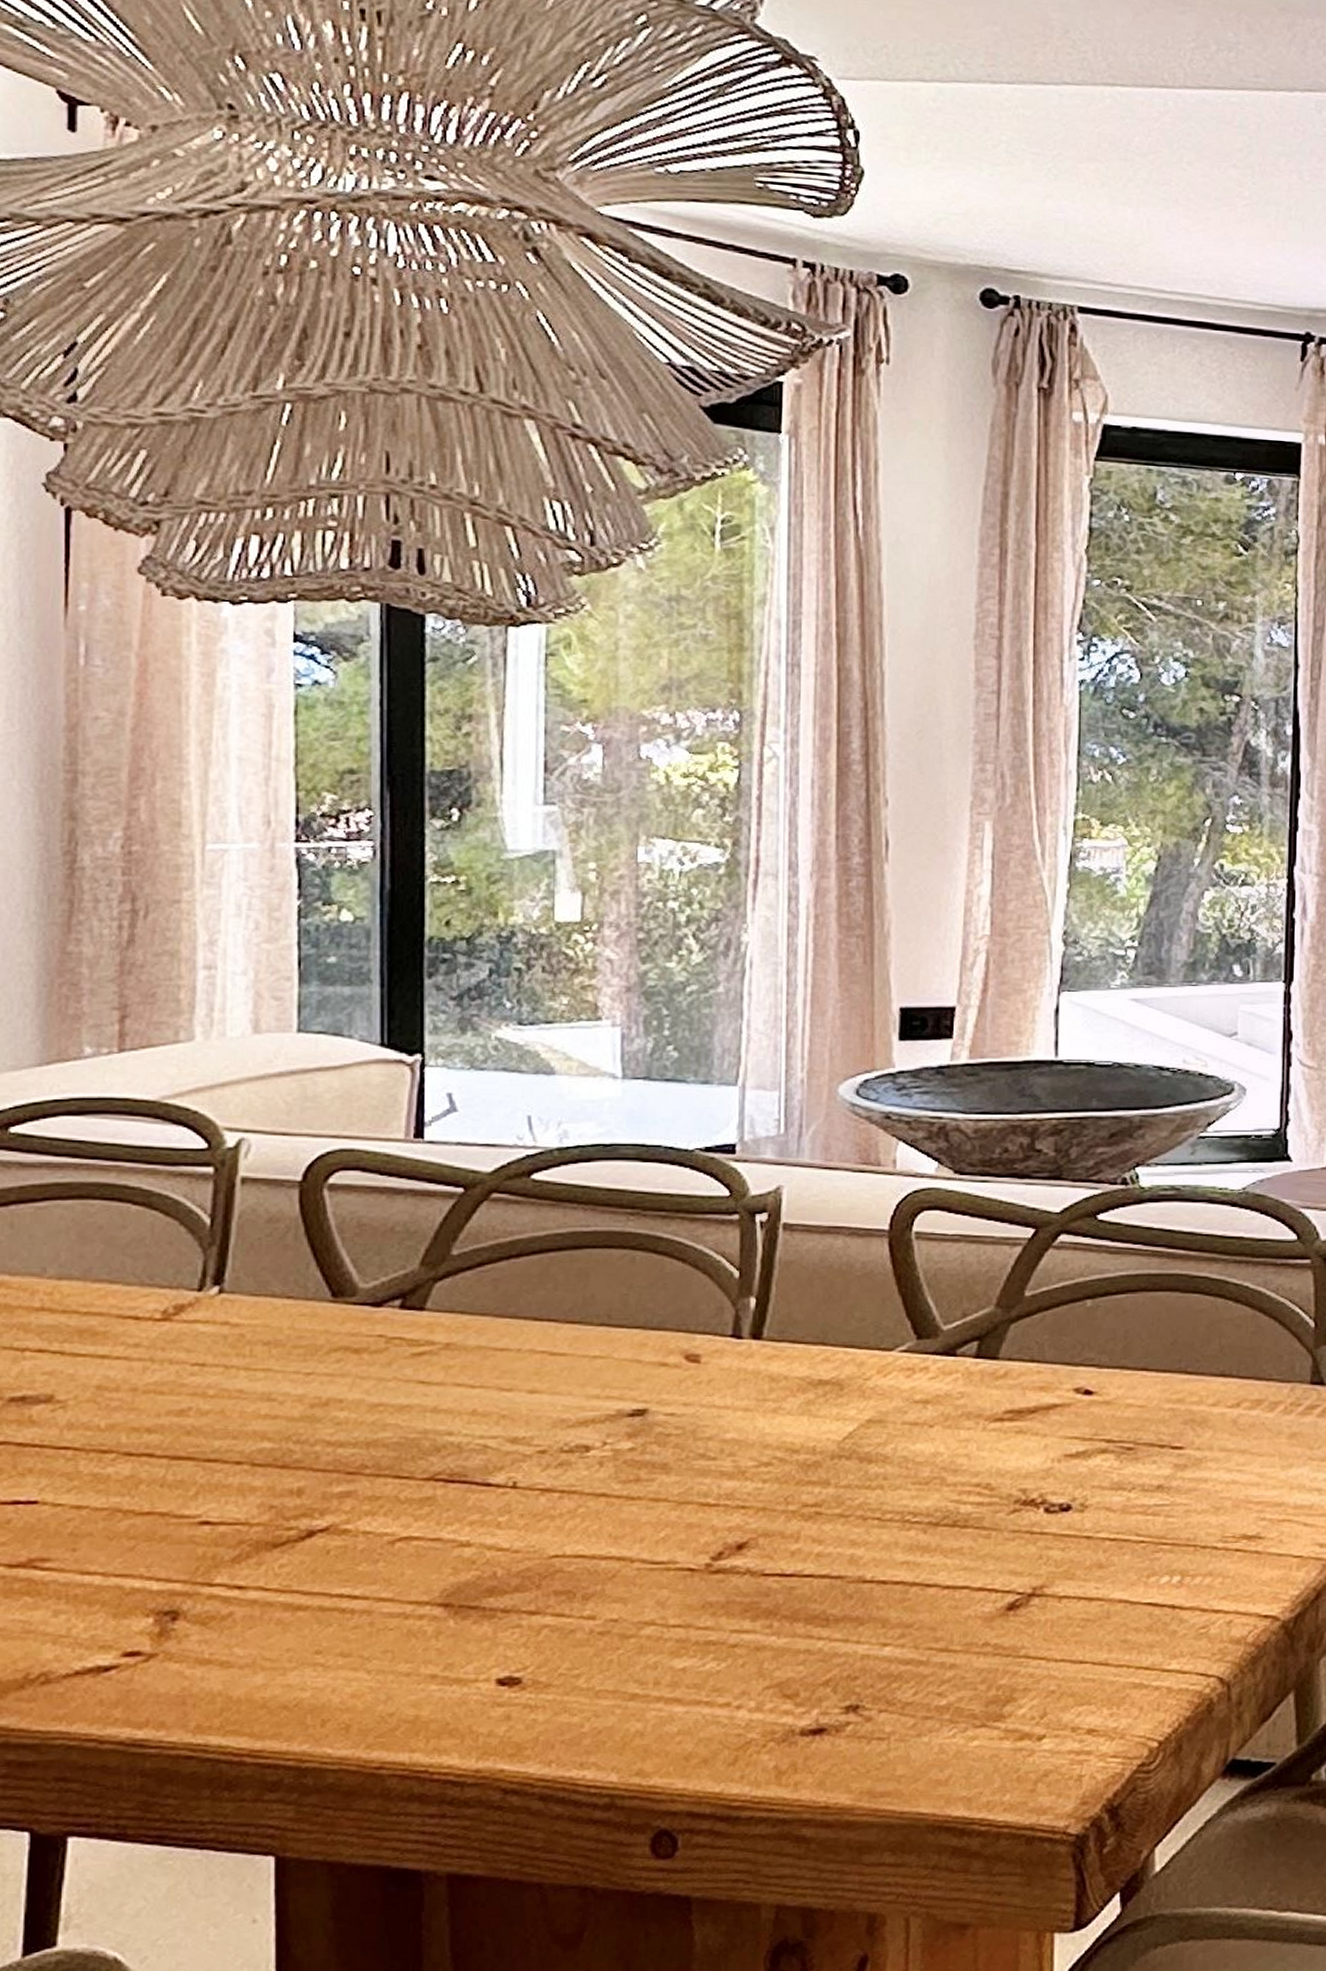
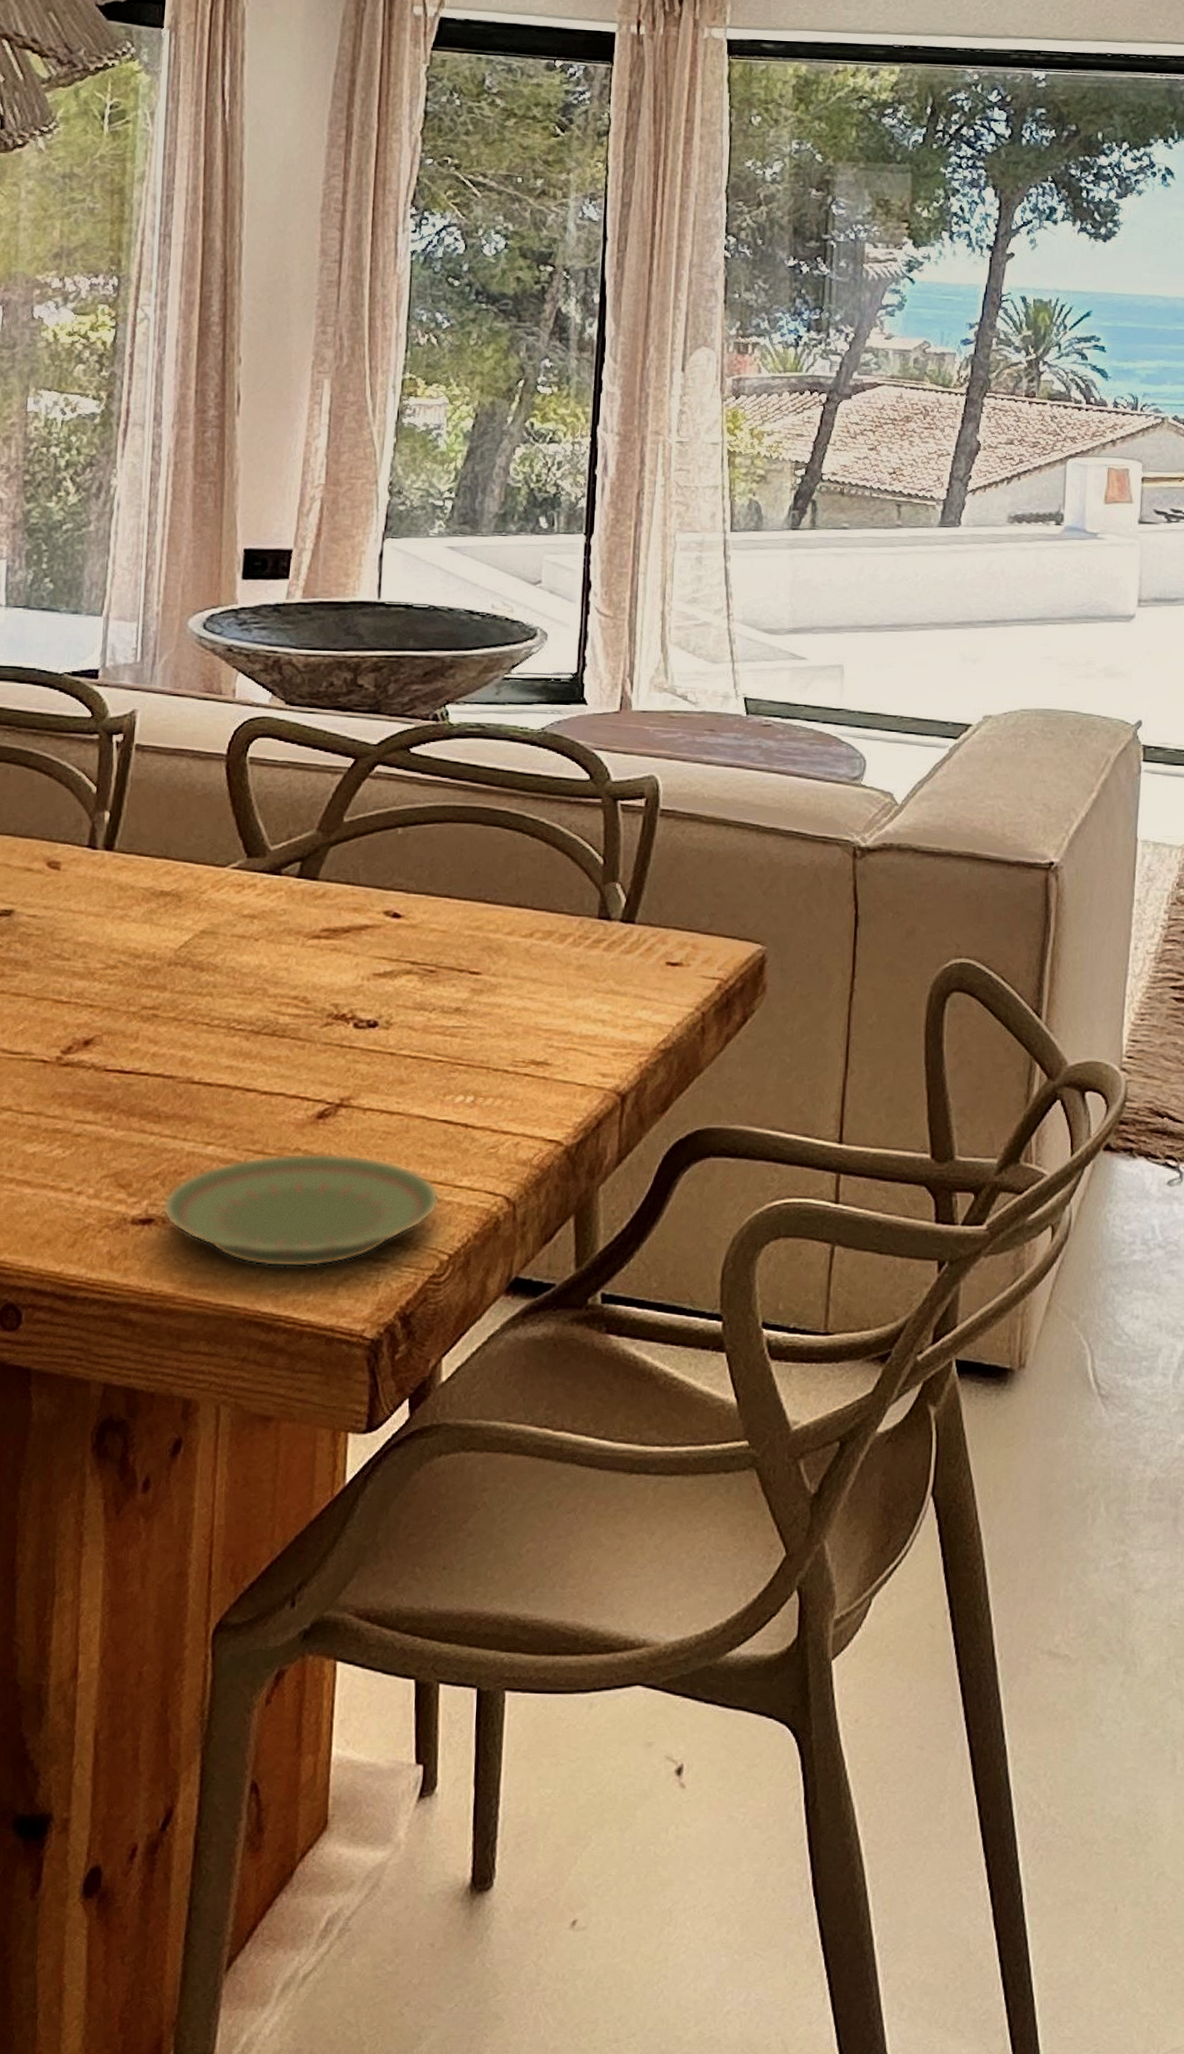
plate: none [835,1645,1147,1769] -> present [162,1153,440,1268]

